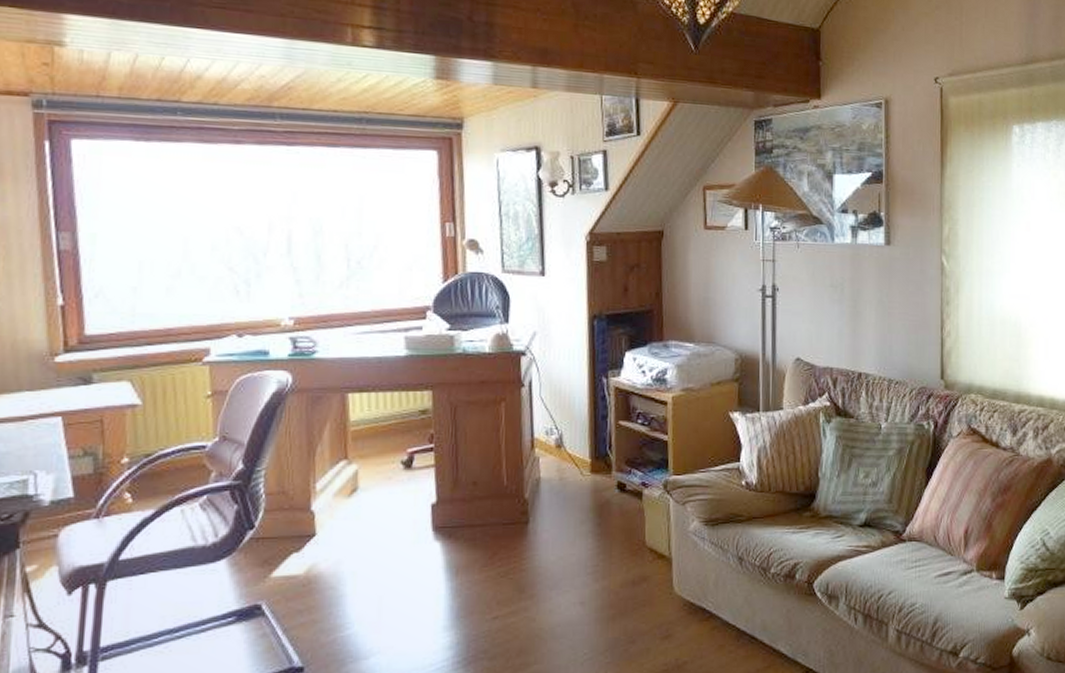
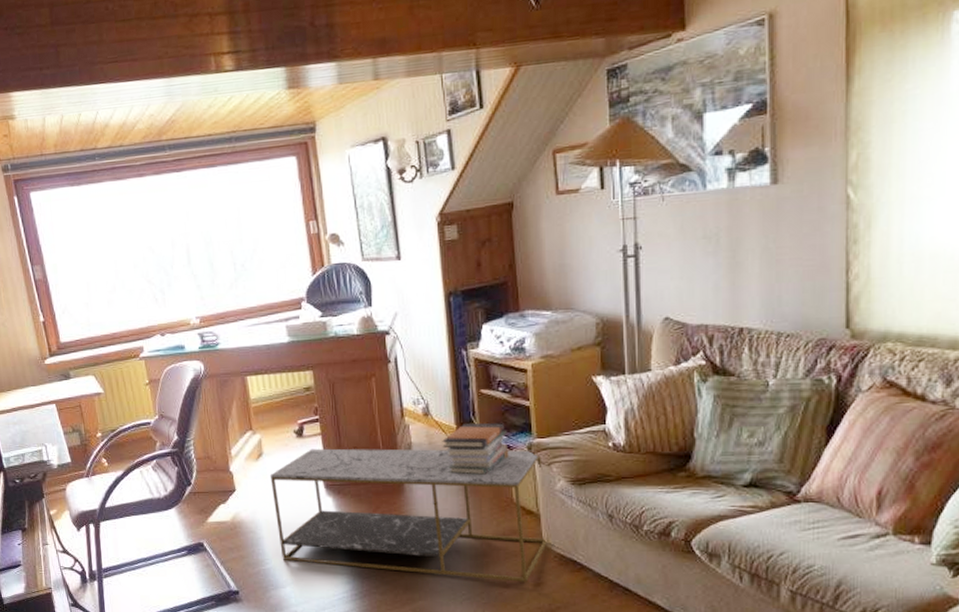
coffee table: none [364,483,679,636] -> present [270,448,548,582]
book stack: none [574,458,644,515] -> present [442,423,509,475]

